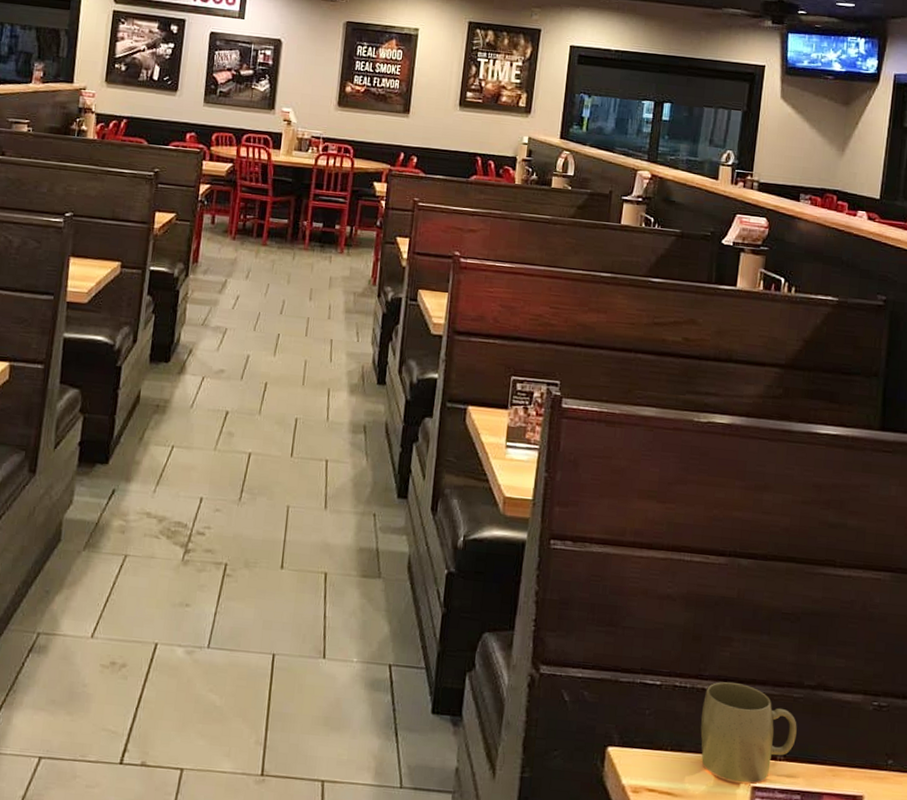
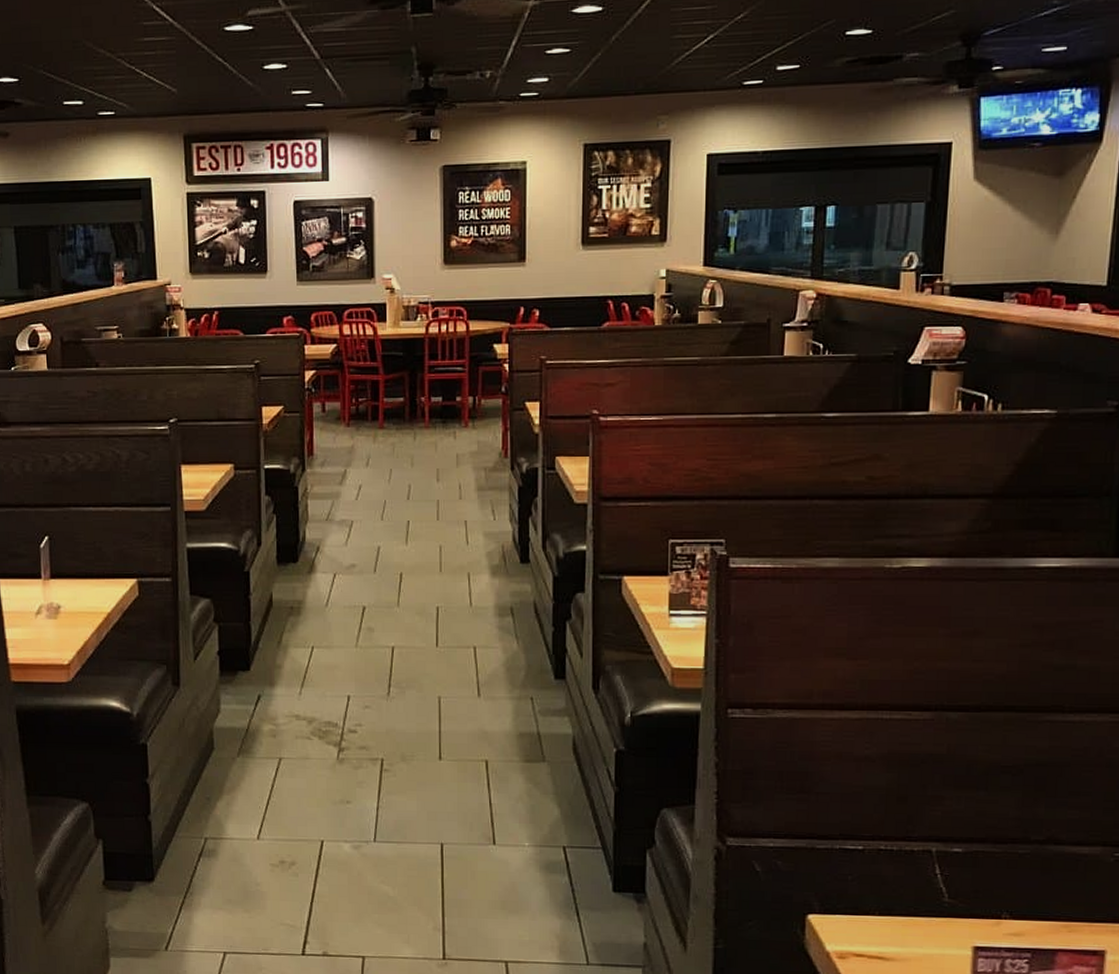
mug: present [700,682,797,785] -> none [911,841,1024,945]

